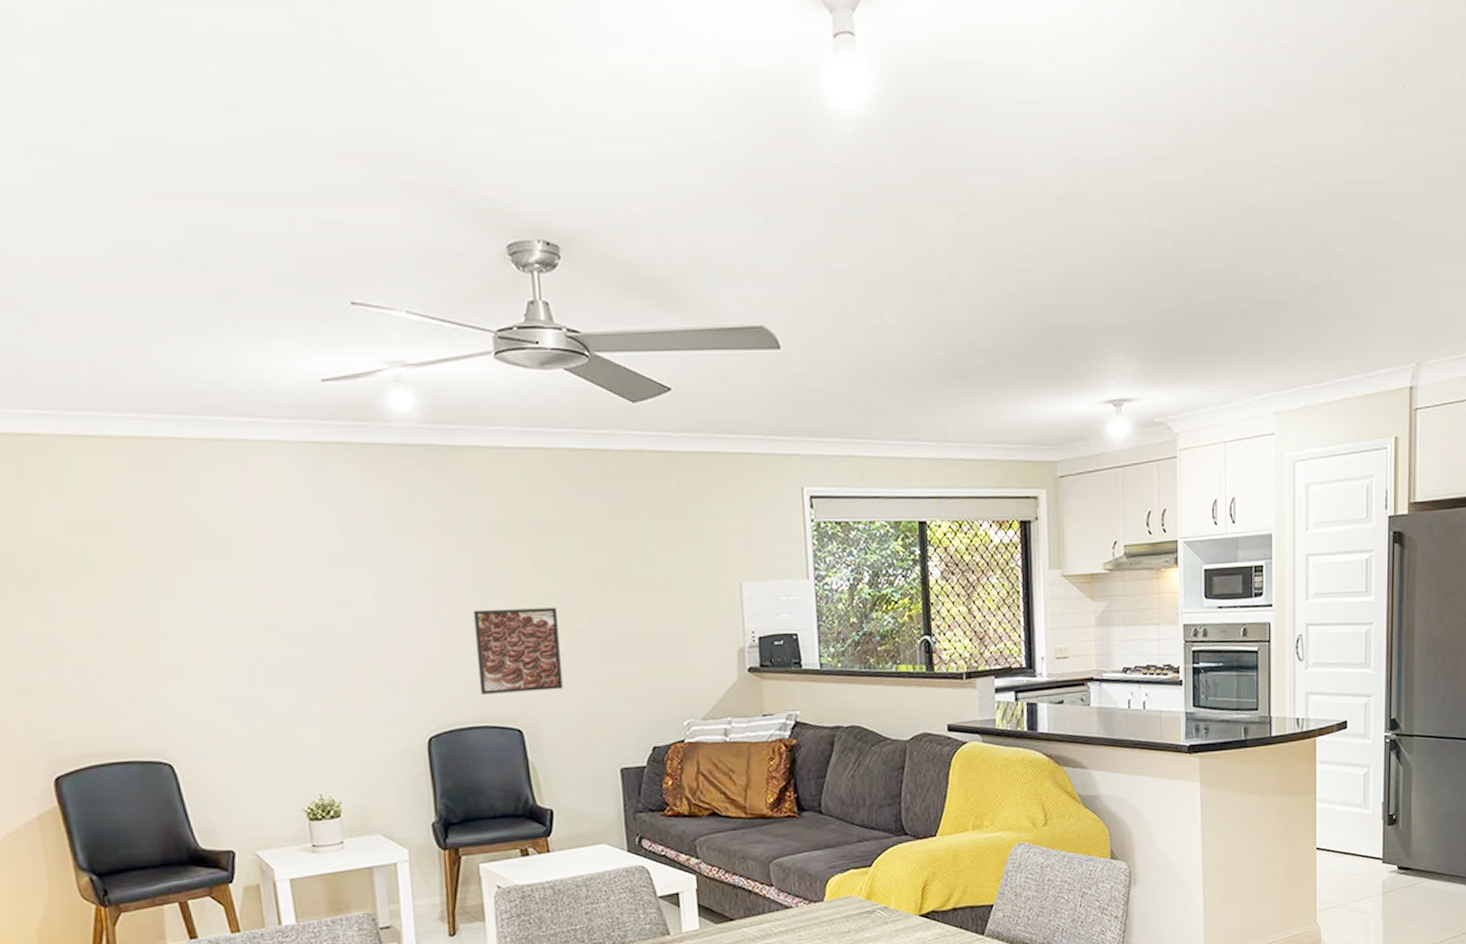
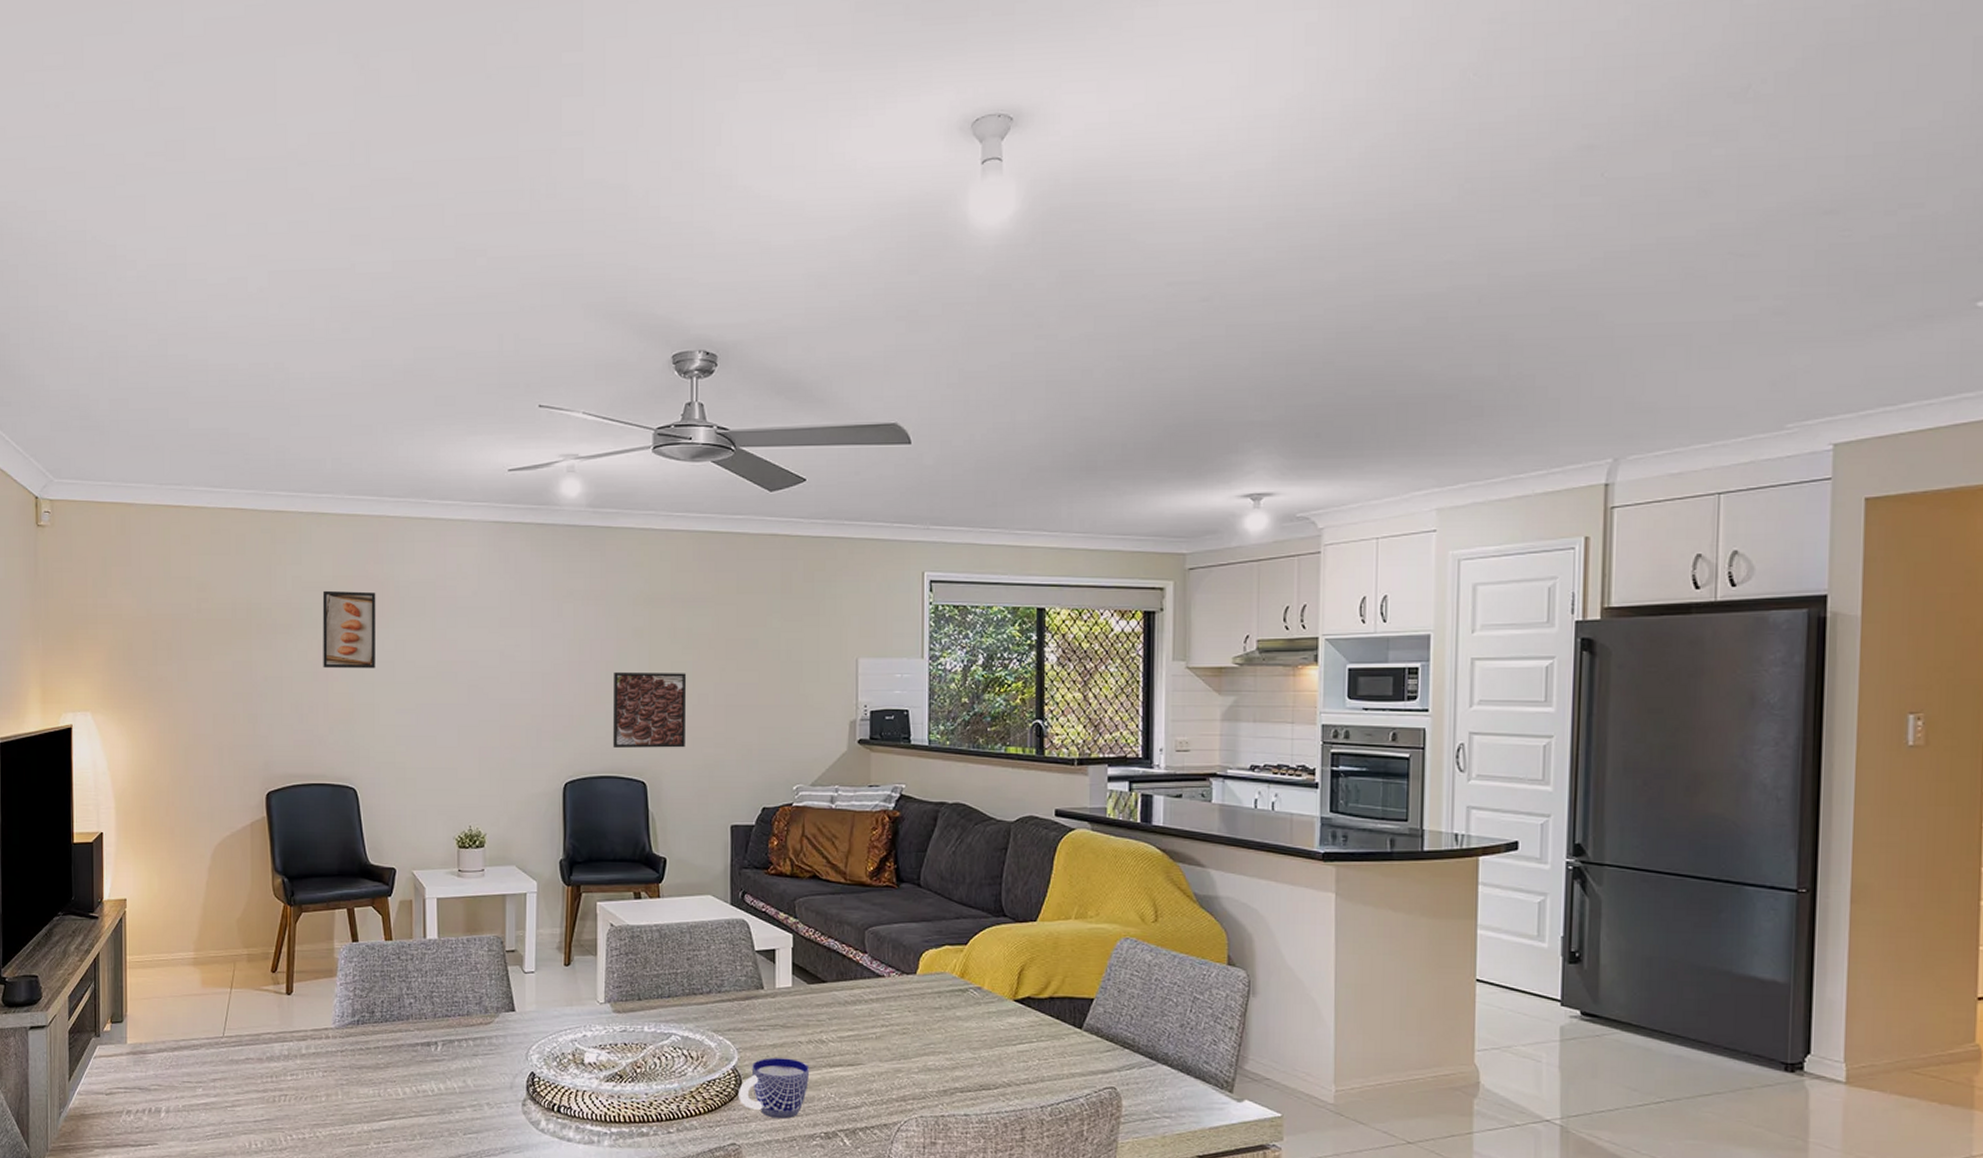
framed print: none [97,530,180,625] -> present [322,590,376,669]

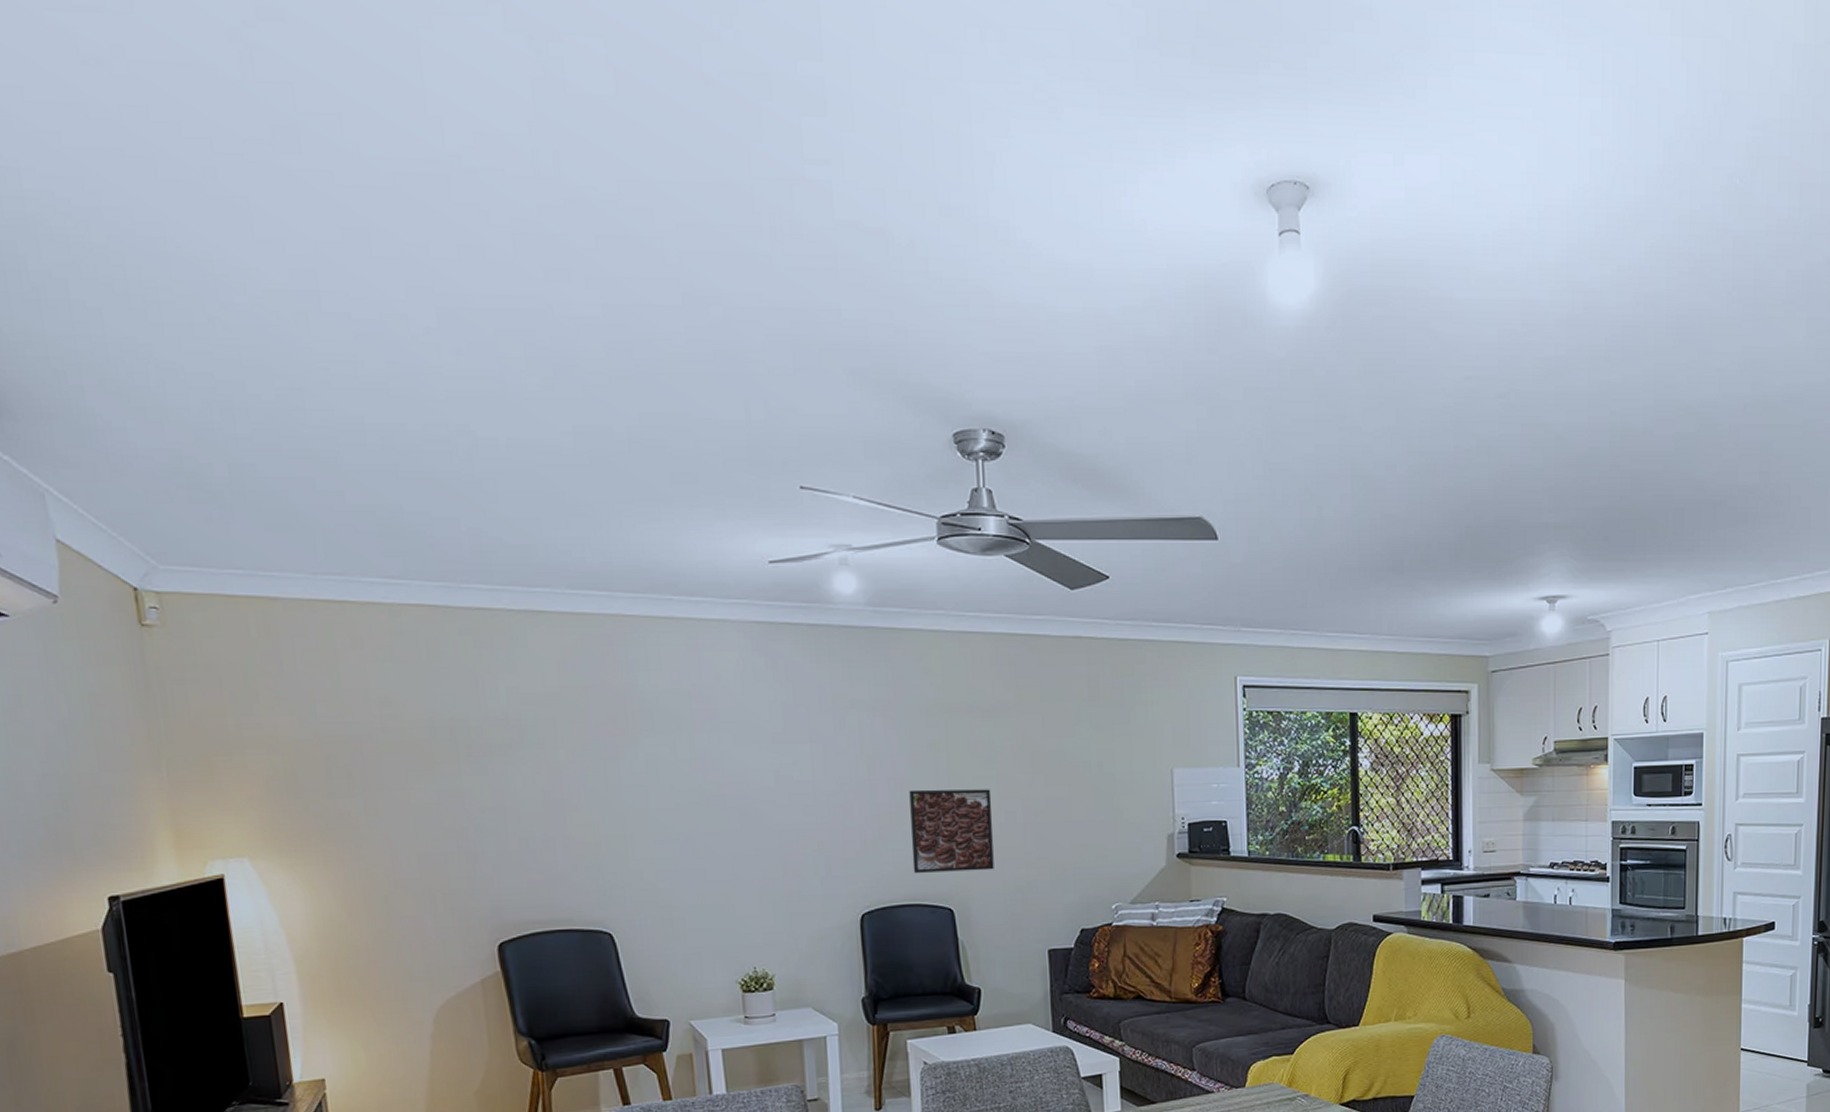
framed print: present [322,590,376,669] -> none [547,703,624,796]

